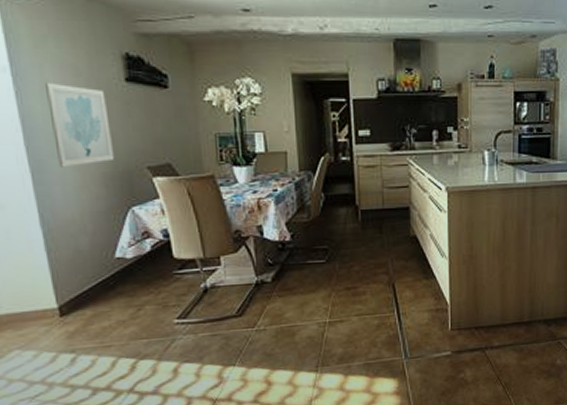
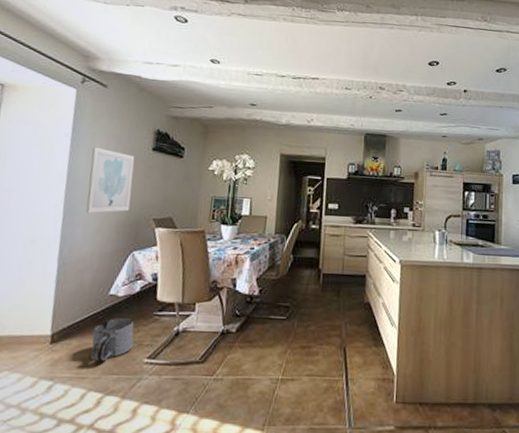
bucket: none [107,279,157,329] -> present [90,317,134,363]

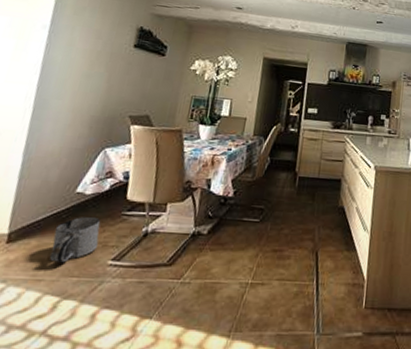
wall art: present [86,147,135,214] -> none [58,40,115,108]

